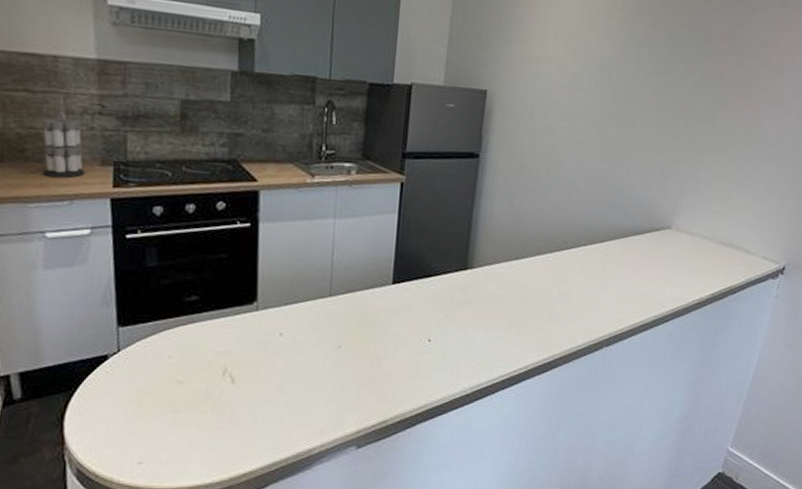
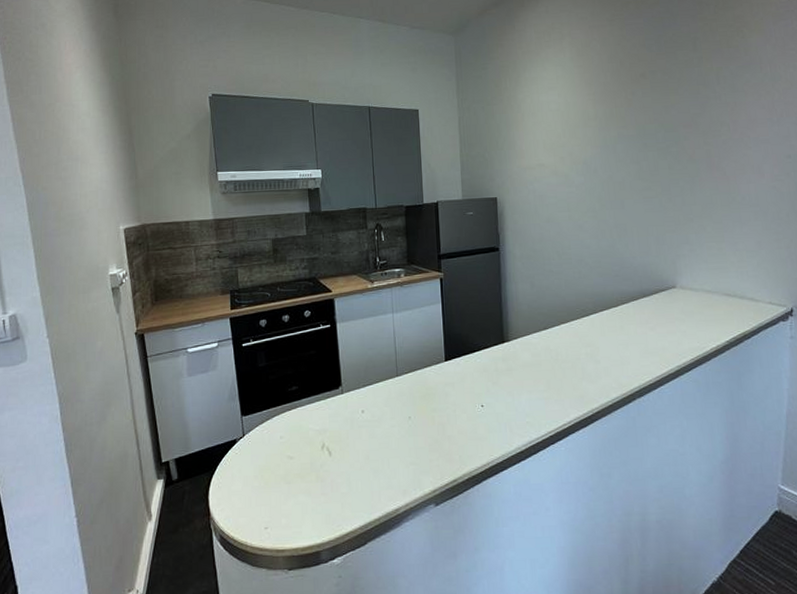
spice rack: present [41,112,85,179] -> none [180,260,211,308]

